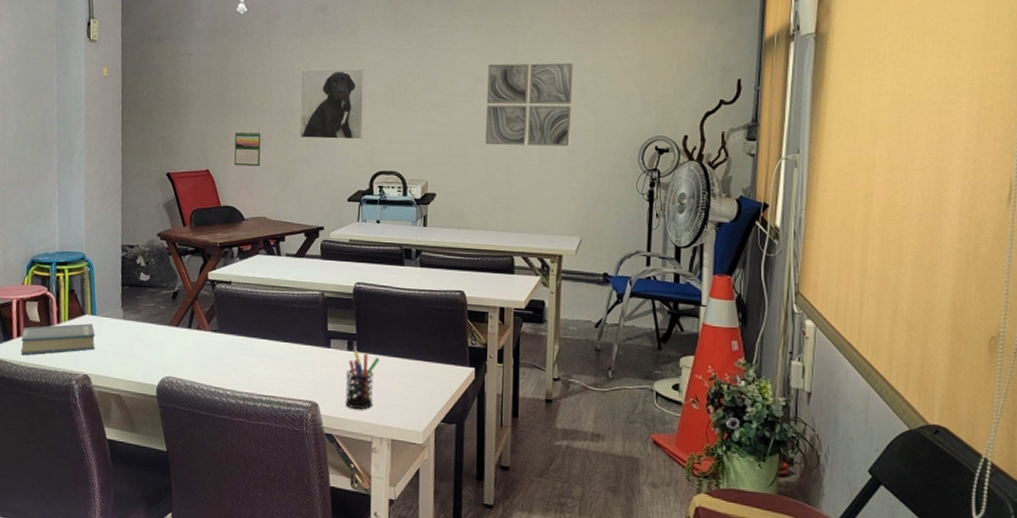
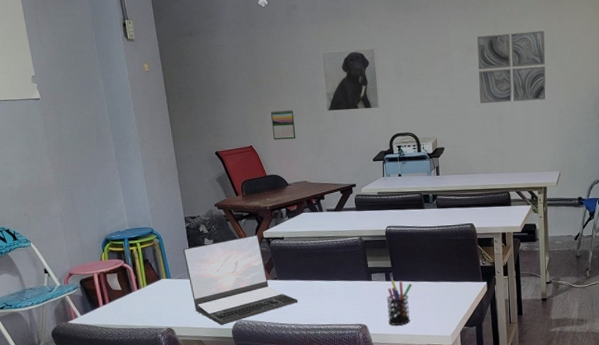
hardback book: present [21,323,95,356] -> none [107,286,174,319]
laptop: none [114,274,239,380] -> present [183,234,298,325]

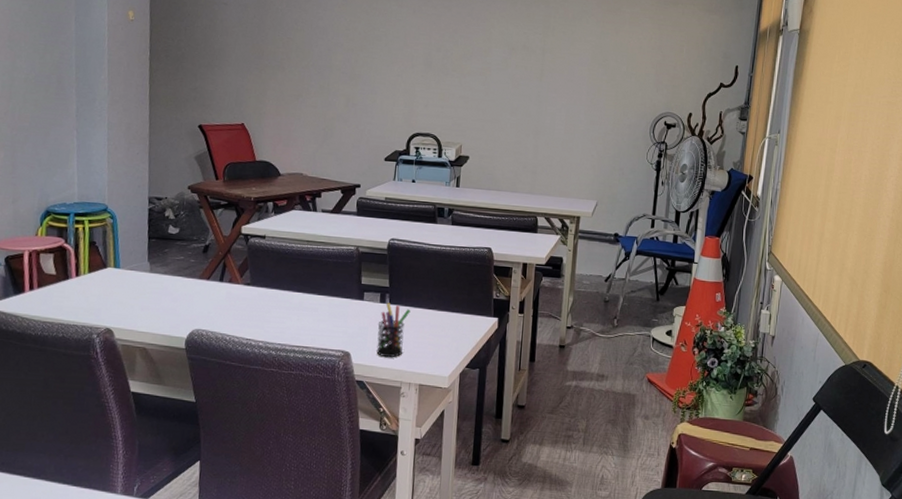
laptop: present [183,234,298,325] -> none [140,228,272,333]
calendar: present [271,110,296,140] -> none [271,86,300,123]
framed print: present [321,47,381,112] -> none [337,28,406,102]
wall art: present [477,30,547,104] -> none [517,36,599,118]

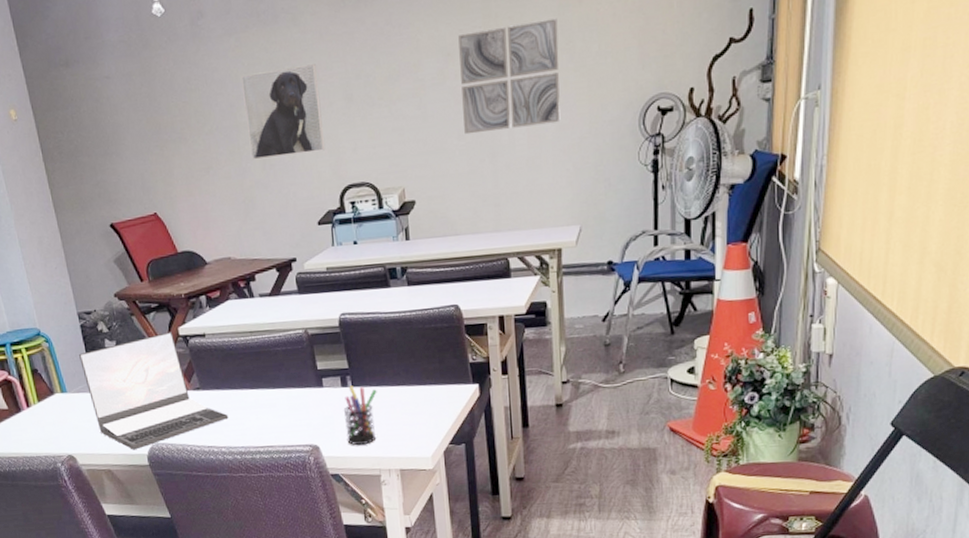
laptop: none [140,228,272,333] -> present [79,332,229,450]
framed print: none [337,28,406,102] -> present [240,63,326,160]
wall art: none [517,36,599,118] -> present [458,18,561,135]

